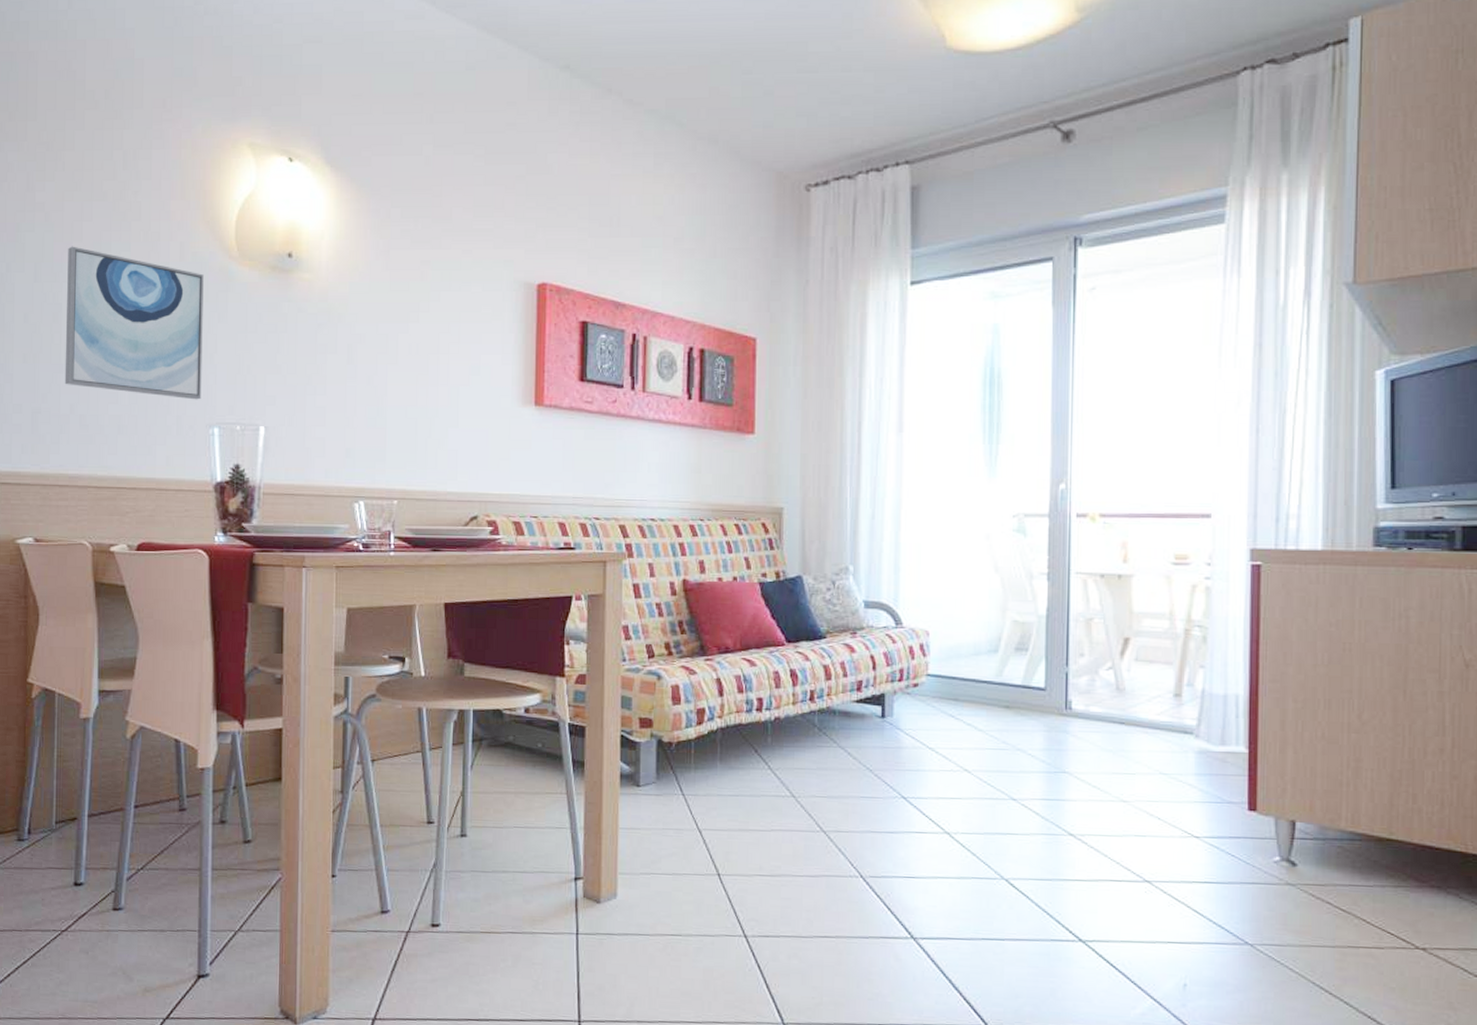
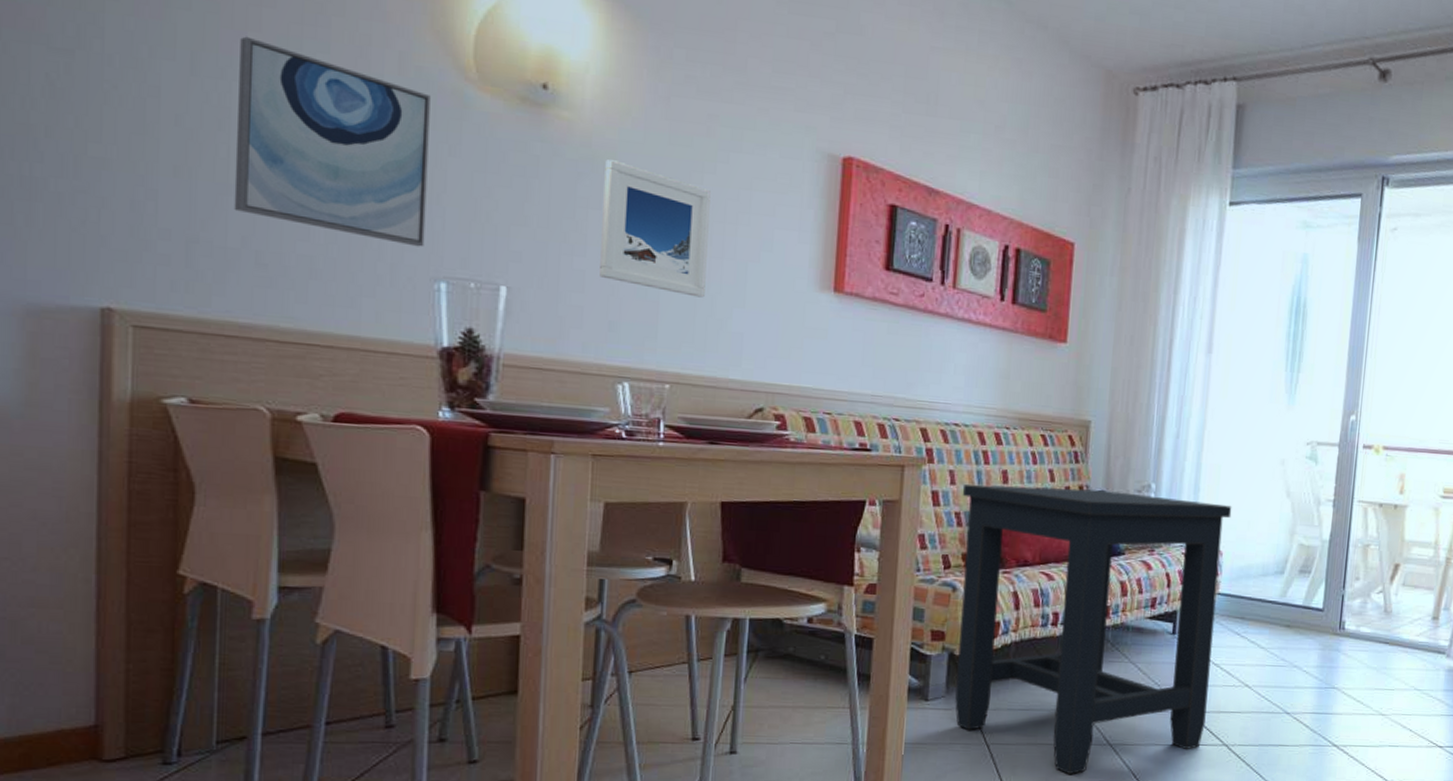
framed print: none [337,310,426,421] -> present [600,159,711,298]
side table: none [661,574,936,862] -> present [955,484,1232,775]

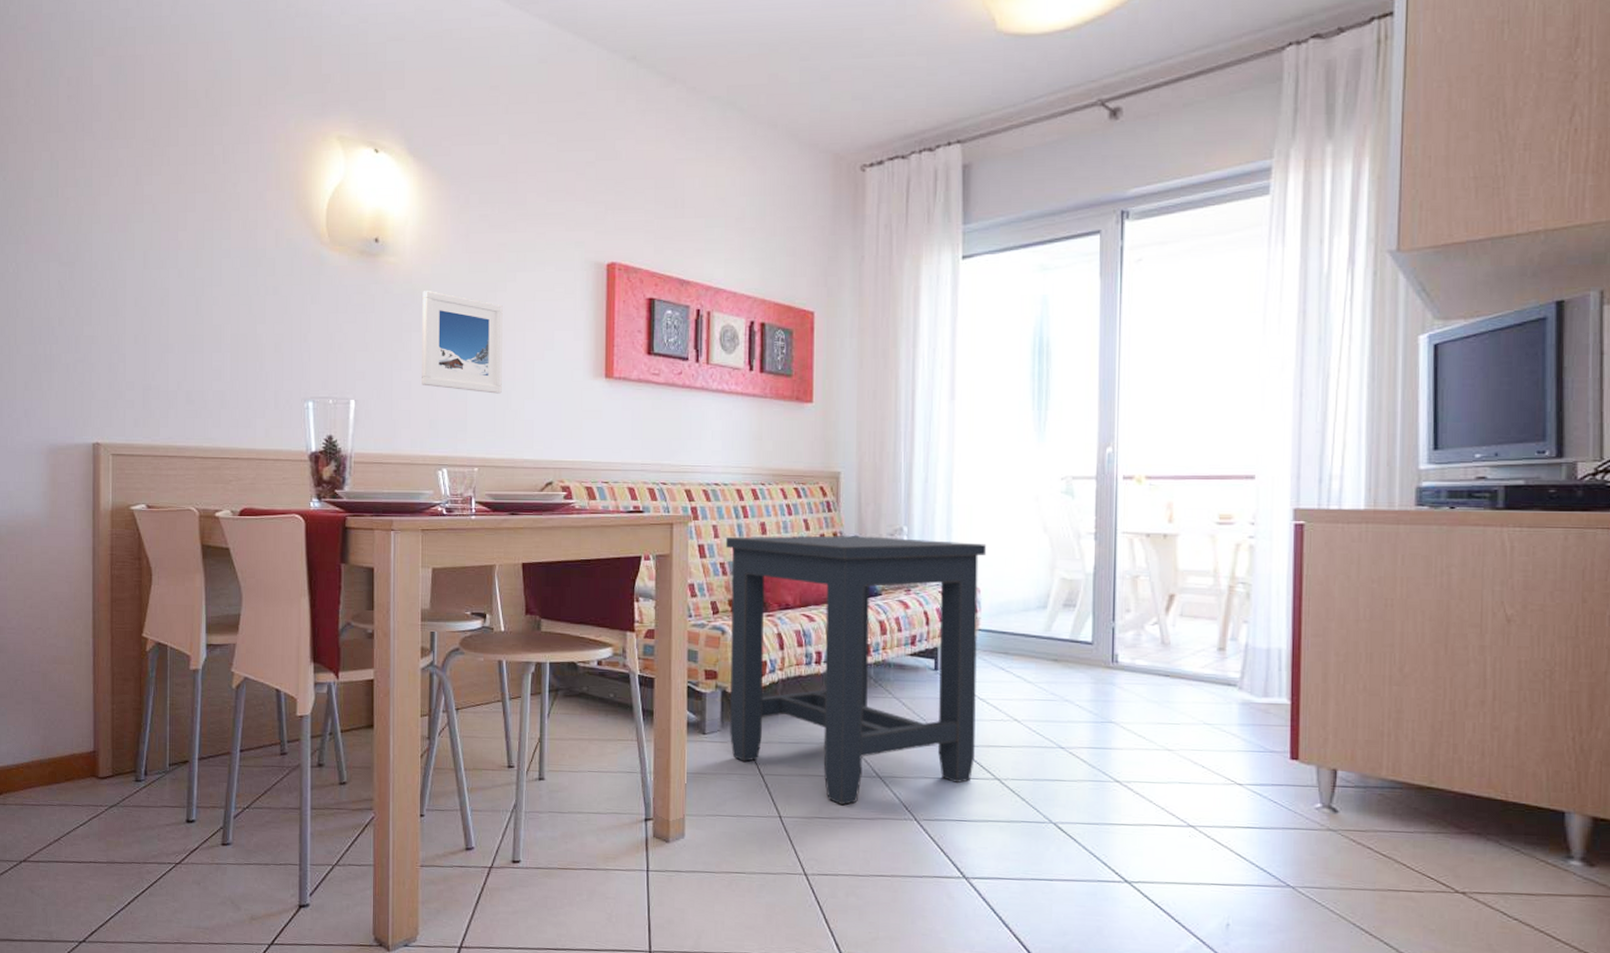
wall art: present [234,36,431,247] -> none [172,235,298,376]

